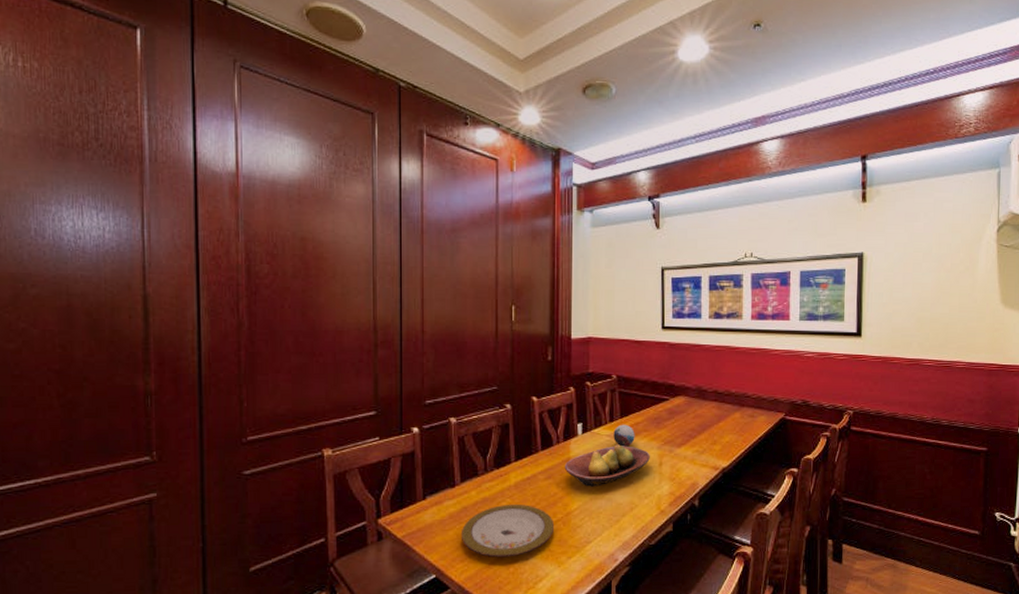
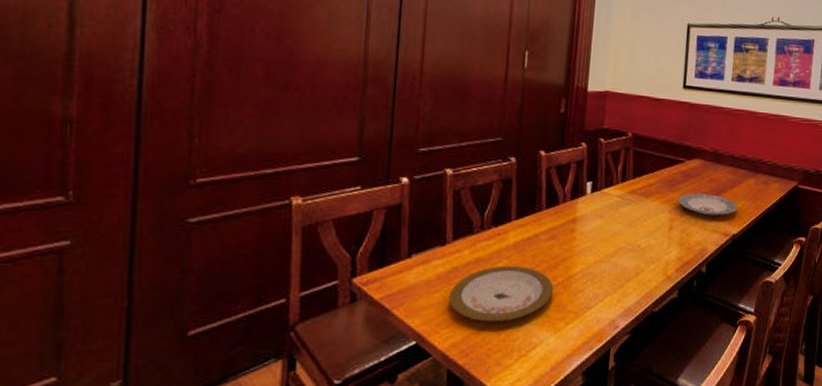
fruit bowl: present [564,444,650,487] -> none [569,206,661,250]
decorative orb: present [613,424,635,447] -> none [624,185,647,209]
plate: none [665,429,725,451] -> present [678,193,738,216]

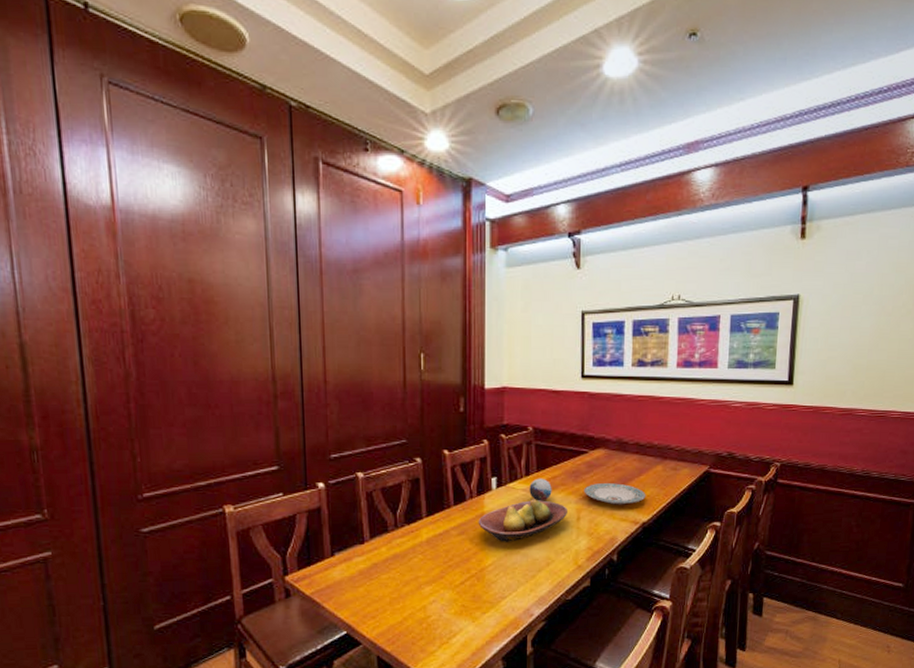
plate: present [448,265,554,323] -> none [371,560,469,614]
fruit bowl: none [569,206,661,250] -> present [478,499,567,542]
decorative orb: none [624,185,647,209] -> present [529,478,552,501]

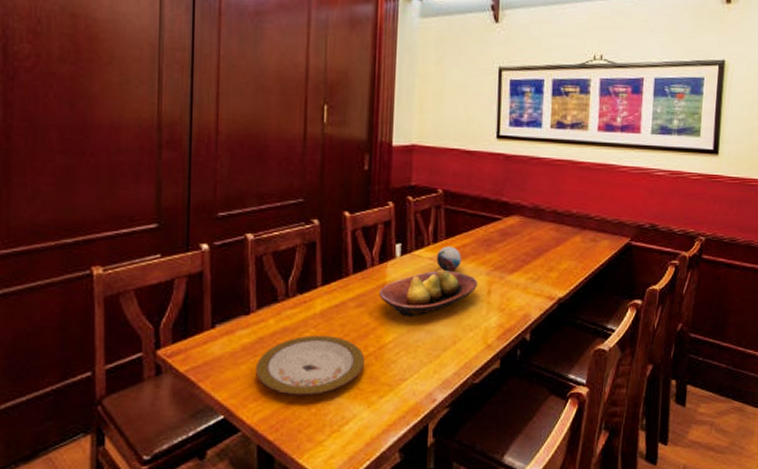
plate: none [371,560,469,614] -> present [255,334,365,396]
plate: present [584,483,646,505] -> none [496,254,563,278]

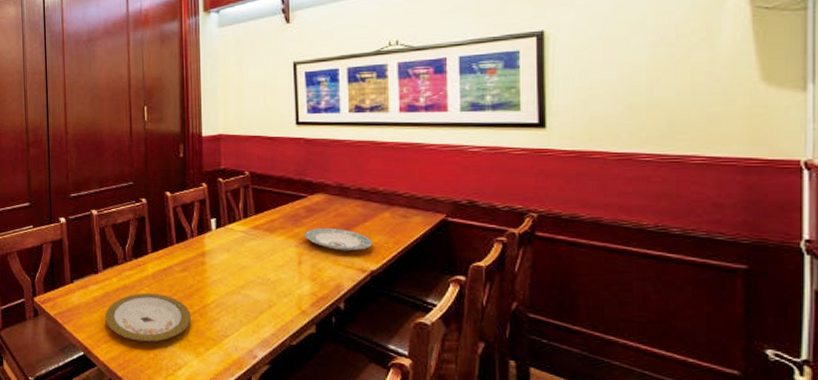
fruit bowl: present [379,269,478,317] -> none [199,241,288,282]
decorative orb: present [436,246,462,272] -> none [248,220,271,244]
plate: none [496,254,563,278] -> present [304,228,373,251]

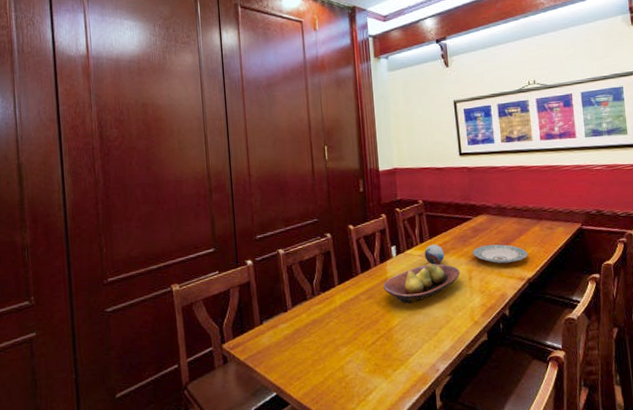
plate: present [104,292,192,343] -> none [295,323,379,374]
fruit bowl: none [199,241,288,282] -> present [383,263,460,304]
decorative orb: none [248,220,271,244] -> present [424,244,445,265]

